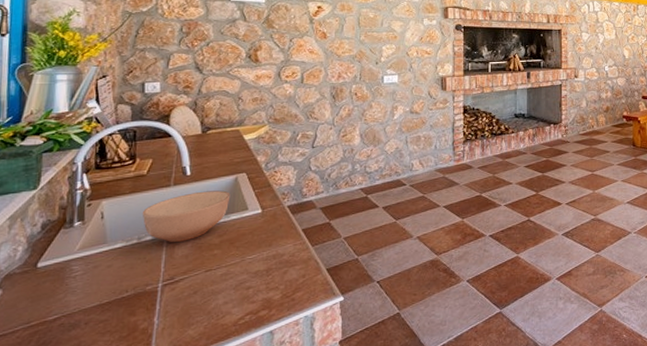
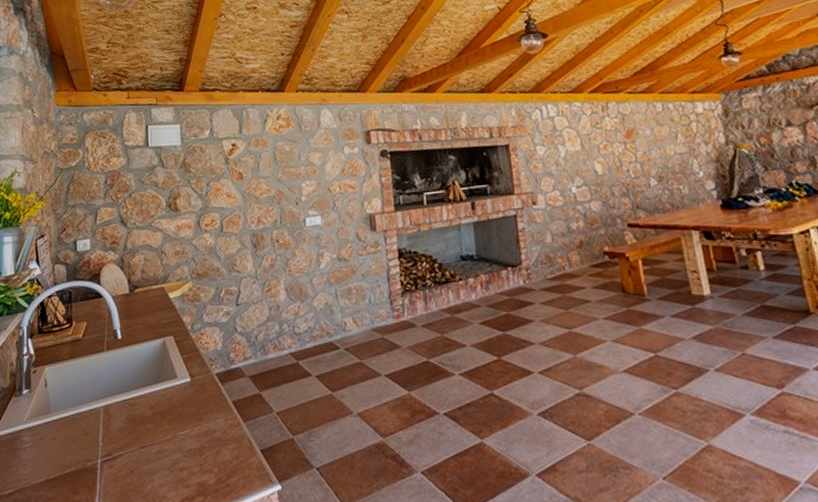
bowl: present [142,190,231,242] -> none [80,356,160,413]

